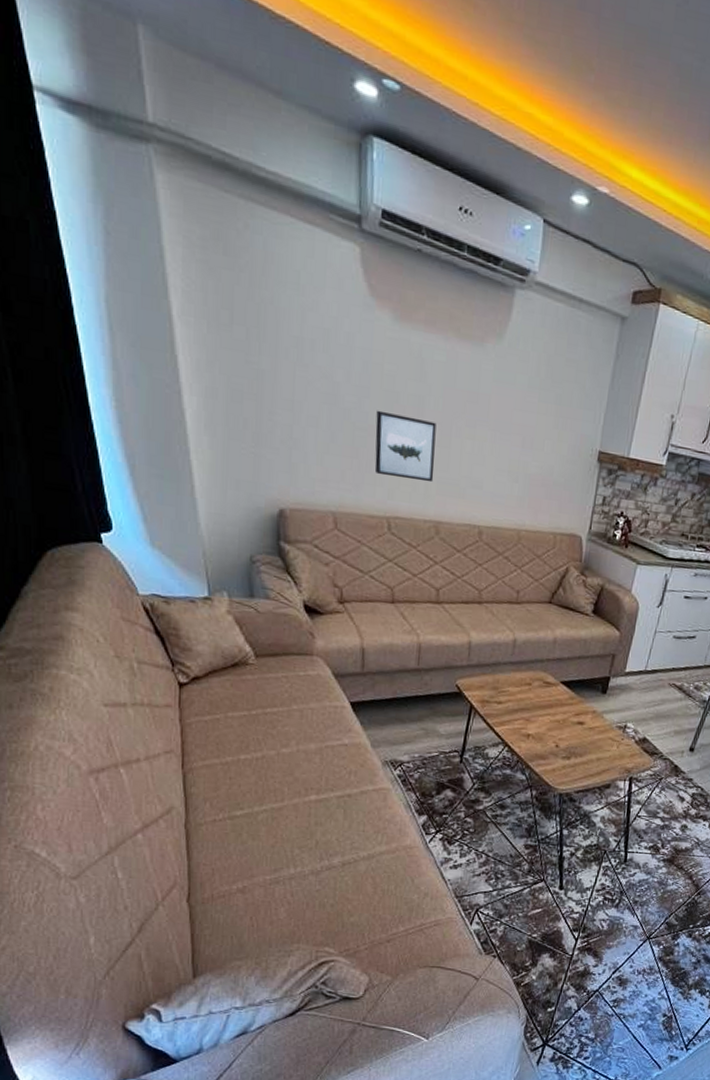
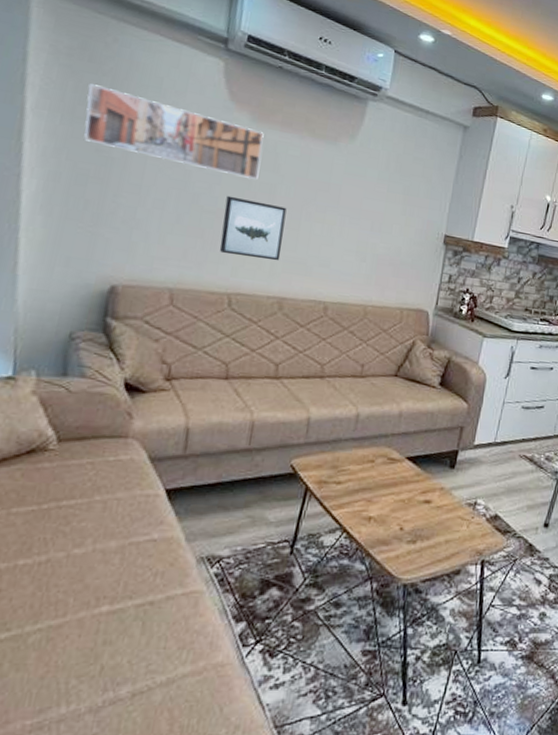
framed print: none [228,282,408,391] -> present [84,83,264,180]

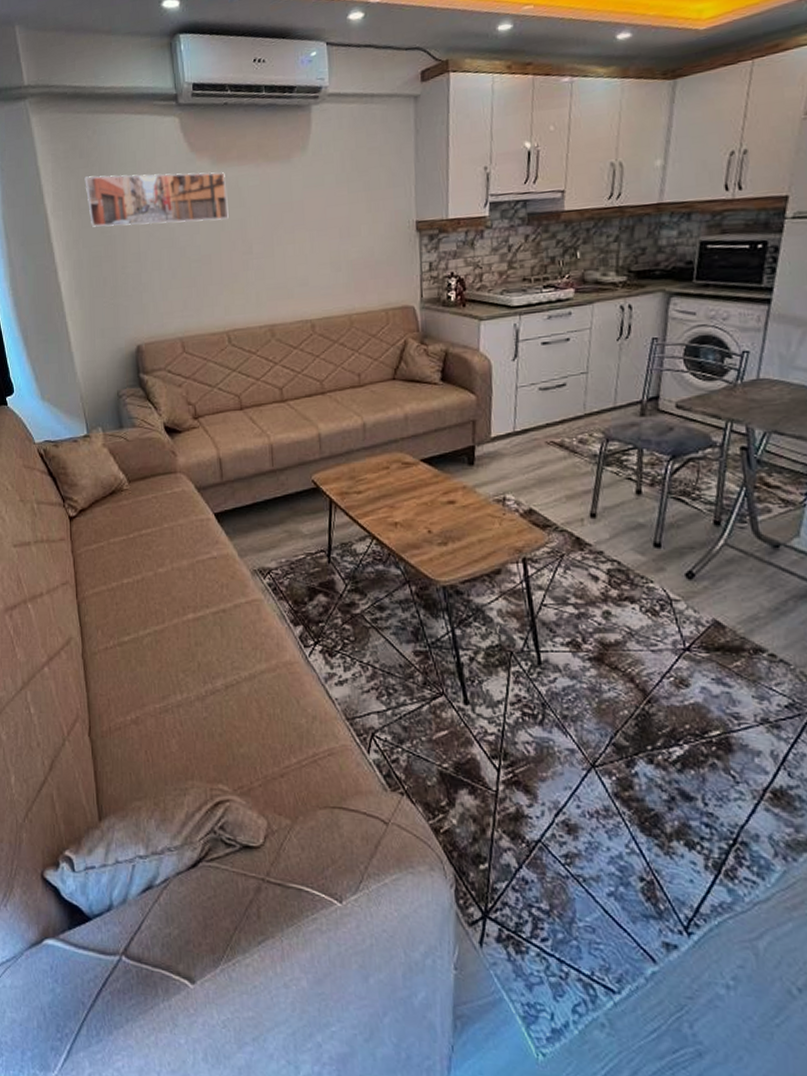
wall art: present [219,195,287,261] -> none [207,238,263,296]

